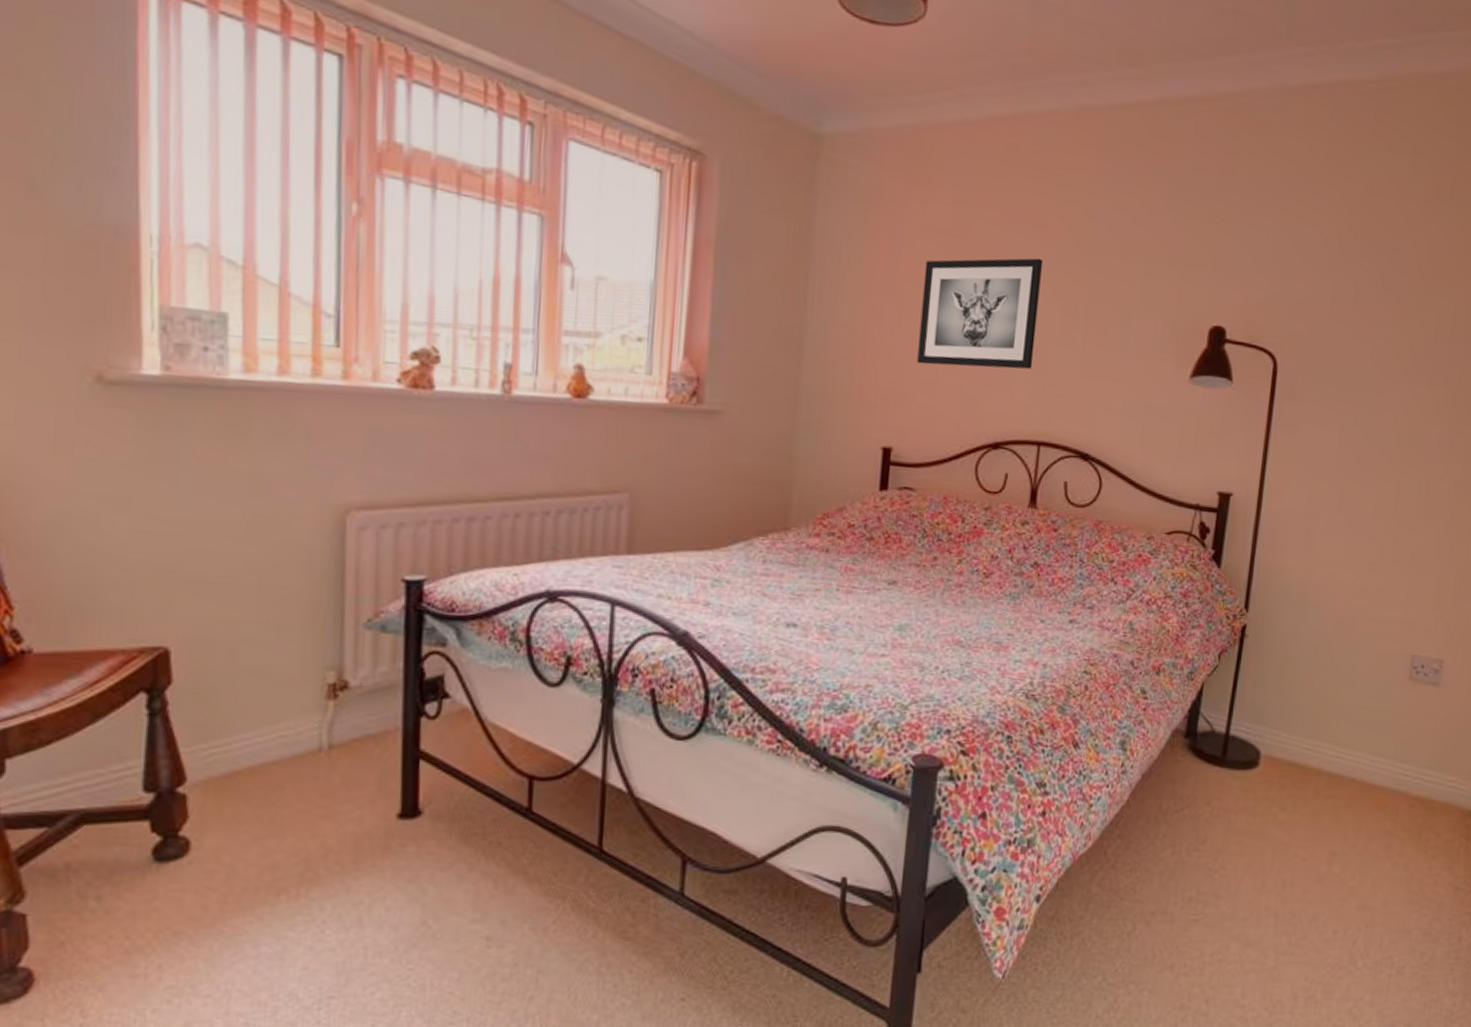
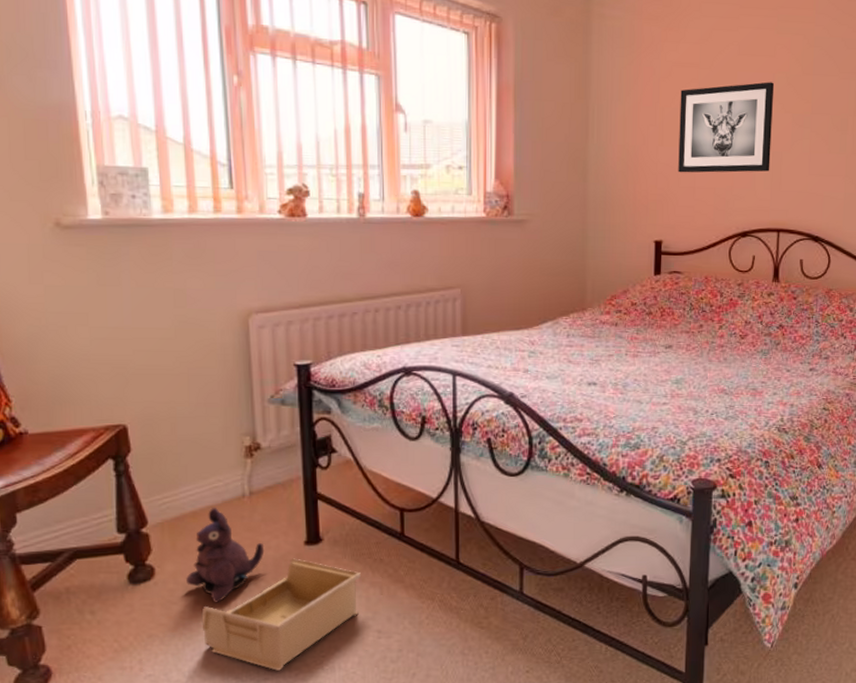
plush toy: none [232,762,343,892] -> present [186,507,265,603]
storage bin: none [248,836,470,987] -> present [201,558,361,671]

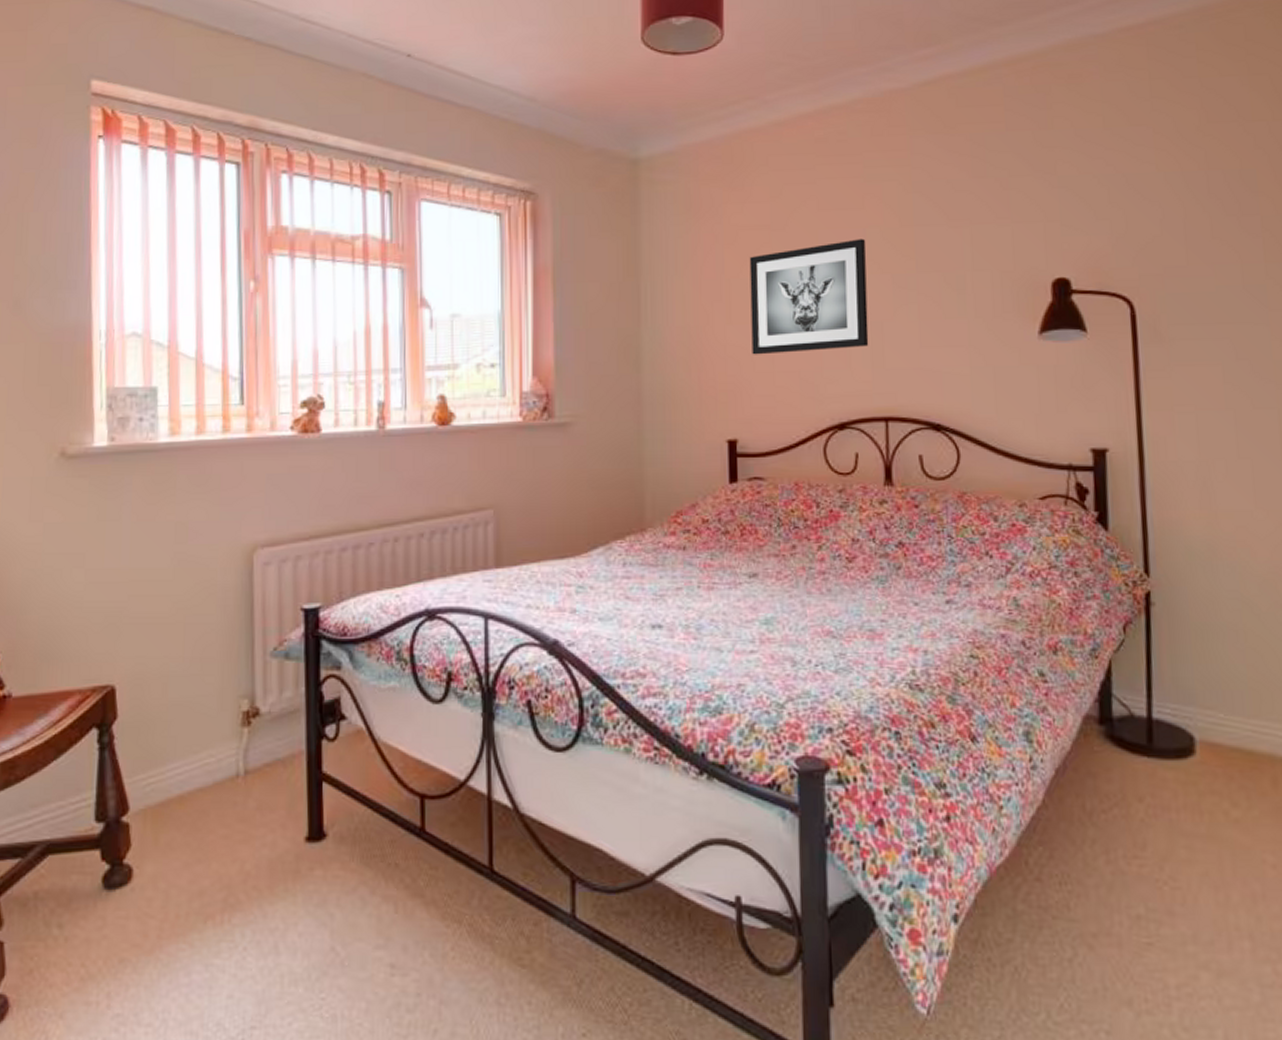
plush toy: present [186,507,265,603] -> none [167,789,259,918]
storage bin: present [201,558,361,671] -> none [181,859,371,1017]

